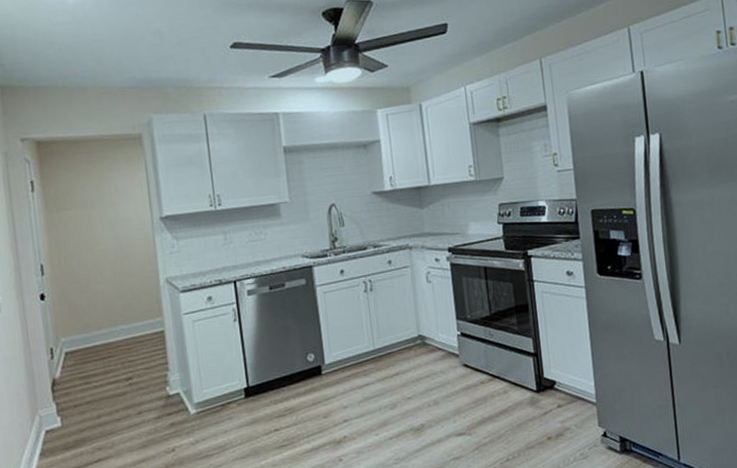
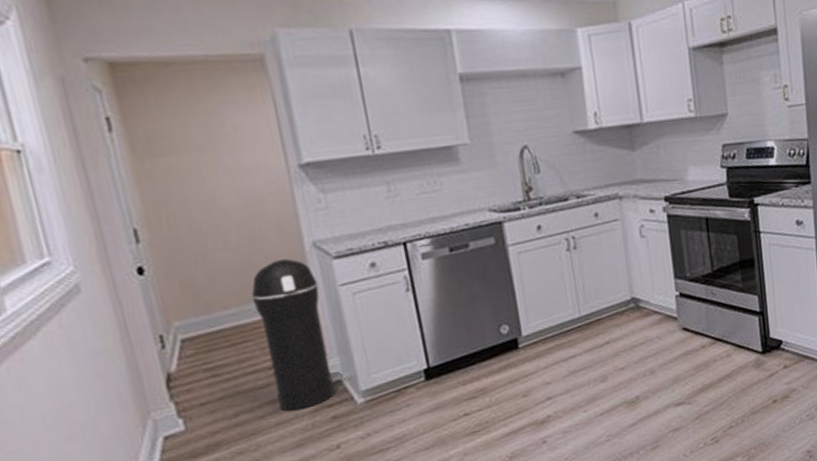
trash can: none [118,291,174,417] -> present [251,258,335,411]

